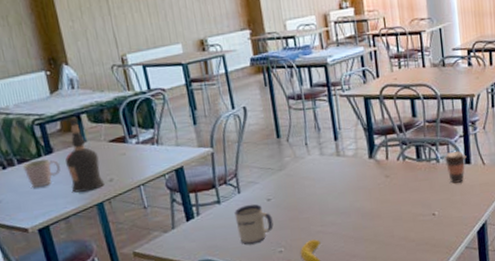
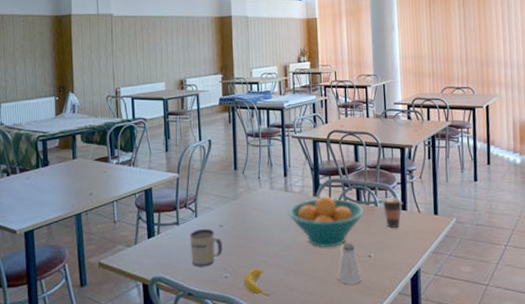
mug: present [23,158,61,188] -> none [23,170,53,195]
liquor bottle: present [65,117,104,193] -> none [56,137,85,202]
fruit bowl: none [342,157,426,211] -> present [288,196,365,248]
saltshaker: none [401,203,427,245] -> present [337,243,363,284]

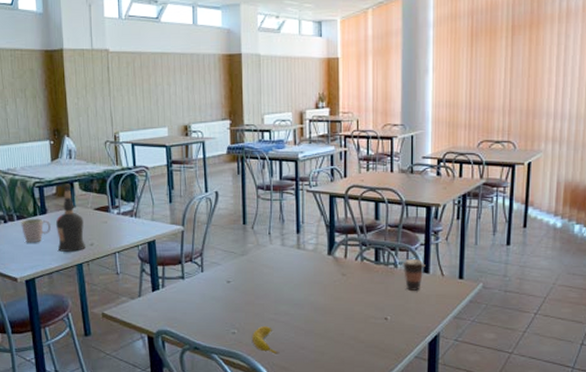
mug: none [23,170,53,195] -> present [21,218,52,243]
liquor bottle: none [56,137,85,202] -> present [55,184,85,252]
mug: present [190,228,223,267] -> none [196,283,230,322]
fruit bowl: present [288,196,365,248] -> none [300,255,383,309]
saltshaker: present [337,243,363,284] -> none [350,304,377,346]

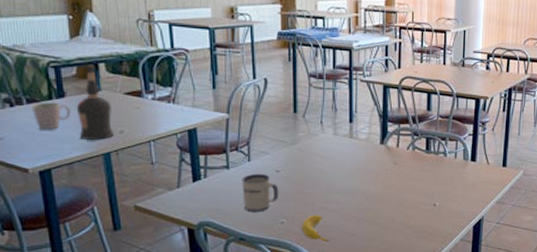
mug: none [196,283,230,322] -> present [242,173,279,212]
coffee cup: present [402,259,425,291] -> none [451,148,473,178]

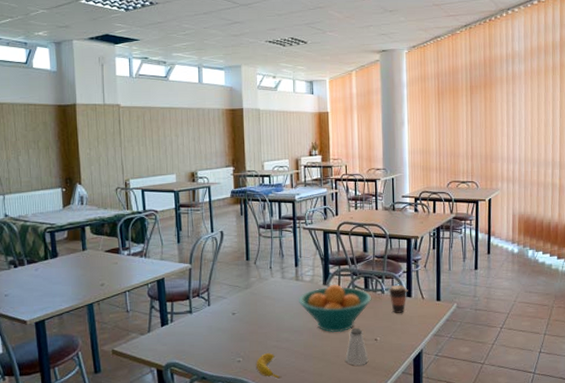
mug: present [32,102,71,130] -> none [32,261,63,286]
liquor bottle: present [76,65,114,140] -> none [66,228,96,293]
mug: present [242,173,279,212] -> none [203,316,235,353]
fruit bowl: none [352,145,433,196] -> present [299,285,372,333]
saltshaker: none [400,191,426,231] -> present [345,328,369,366]
coffee cup: none [451,148,473,178] -> present [388,285,408,313]

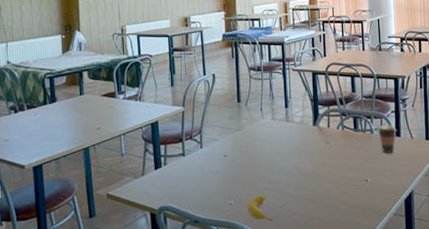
fruit bowl: present [299,285,372,333] -> none [289,125,362,174]
saltshaker: present [345,328,369,366] -> none [336,168,360,208]

